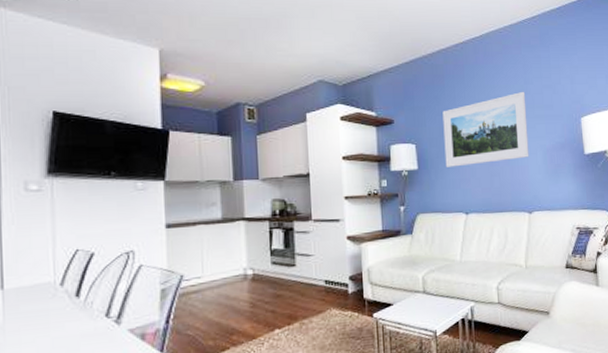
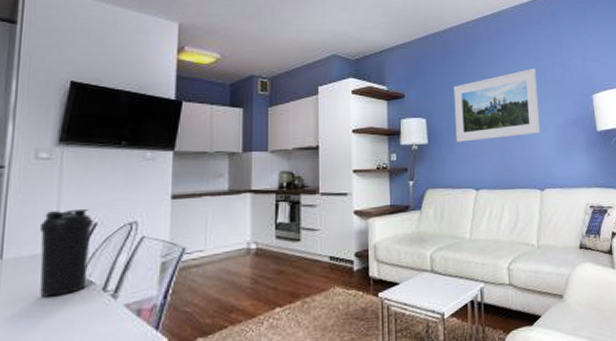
water bottle: none [38,239,91,325] -> present [40,208,94,297]

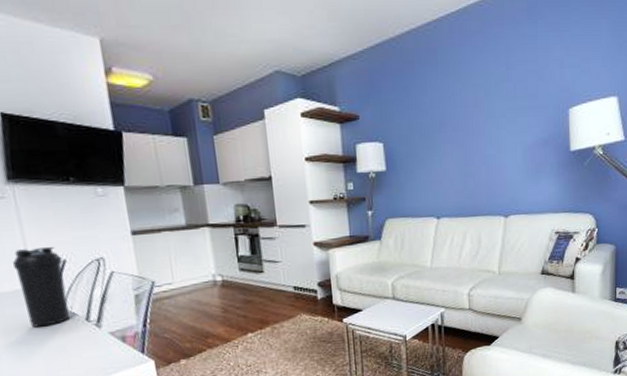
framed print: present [453,68,541,142] -> none [413,78,508,168]

